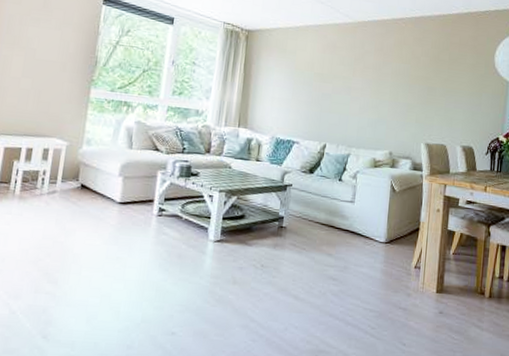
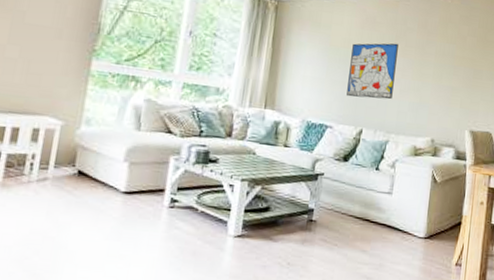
wall art: none [311,65,357,117] -> present [346,43,399,100]

